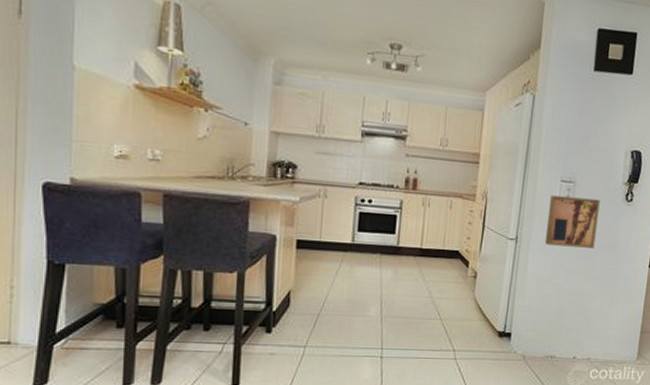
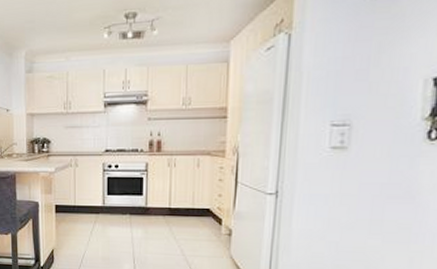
wall art: present [544,195,600,249] -> none [312,142,389,199]

